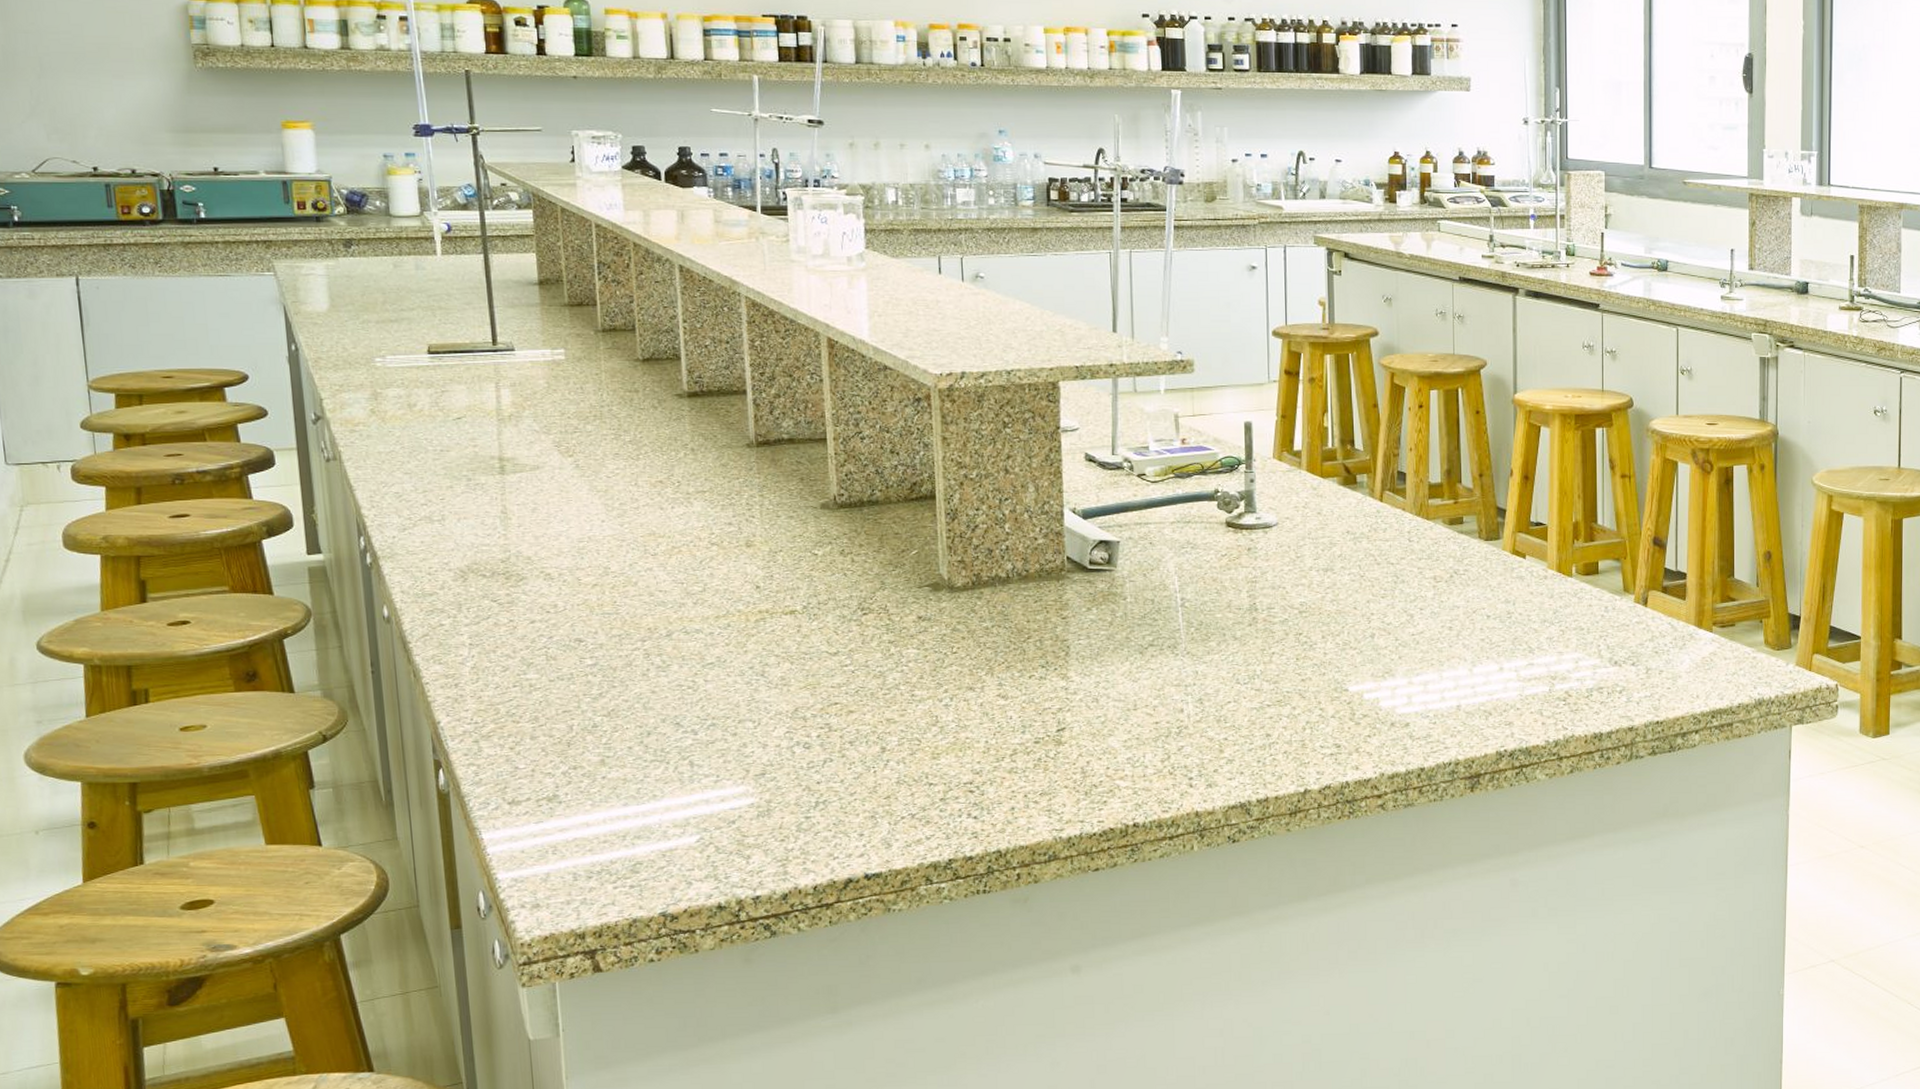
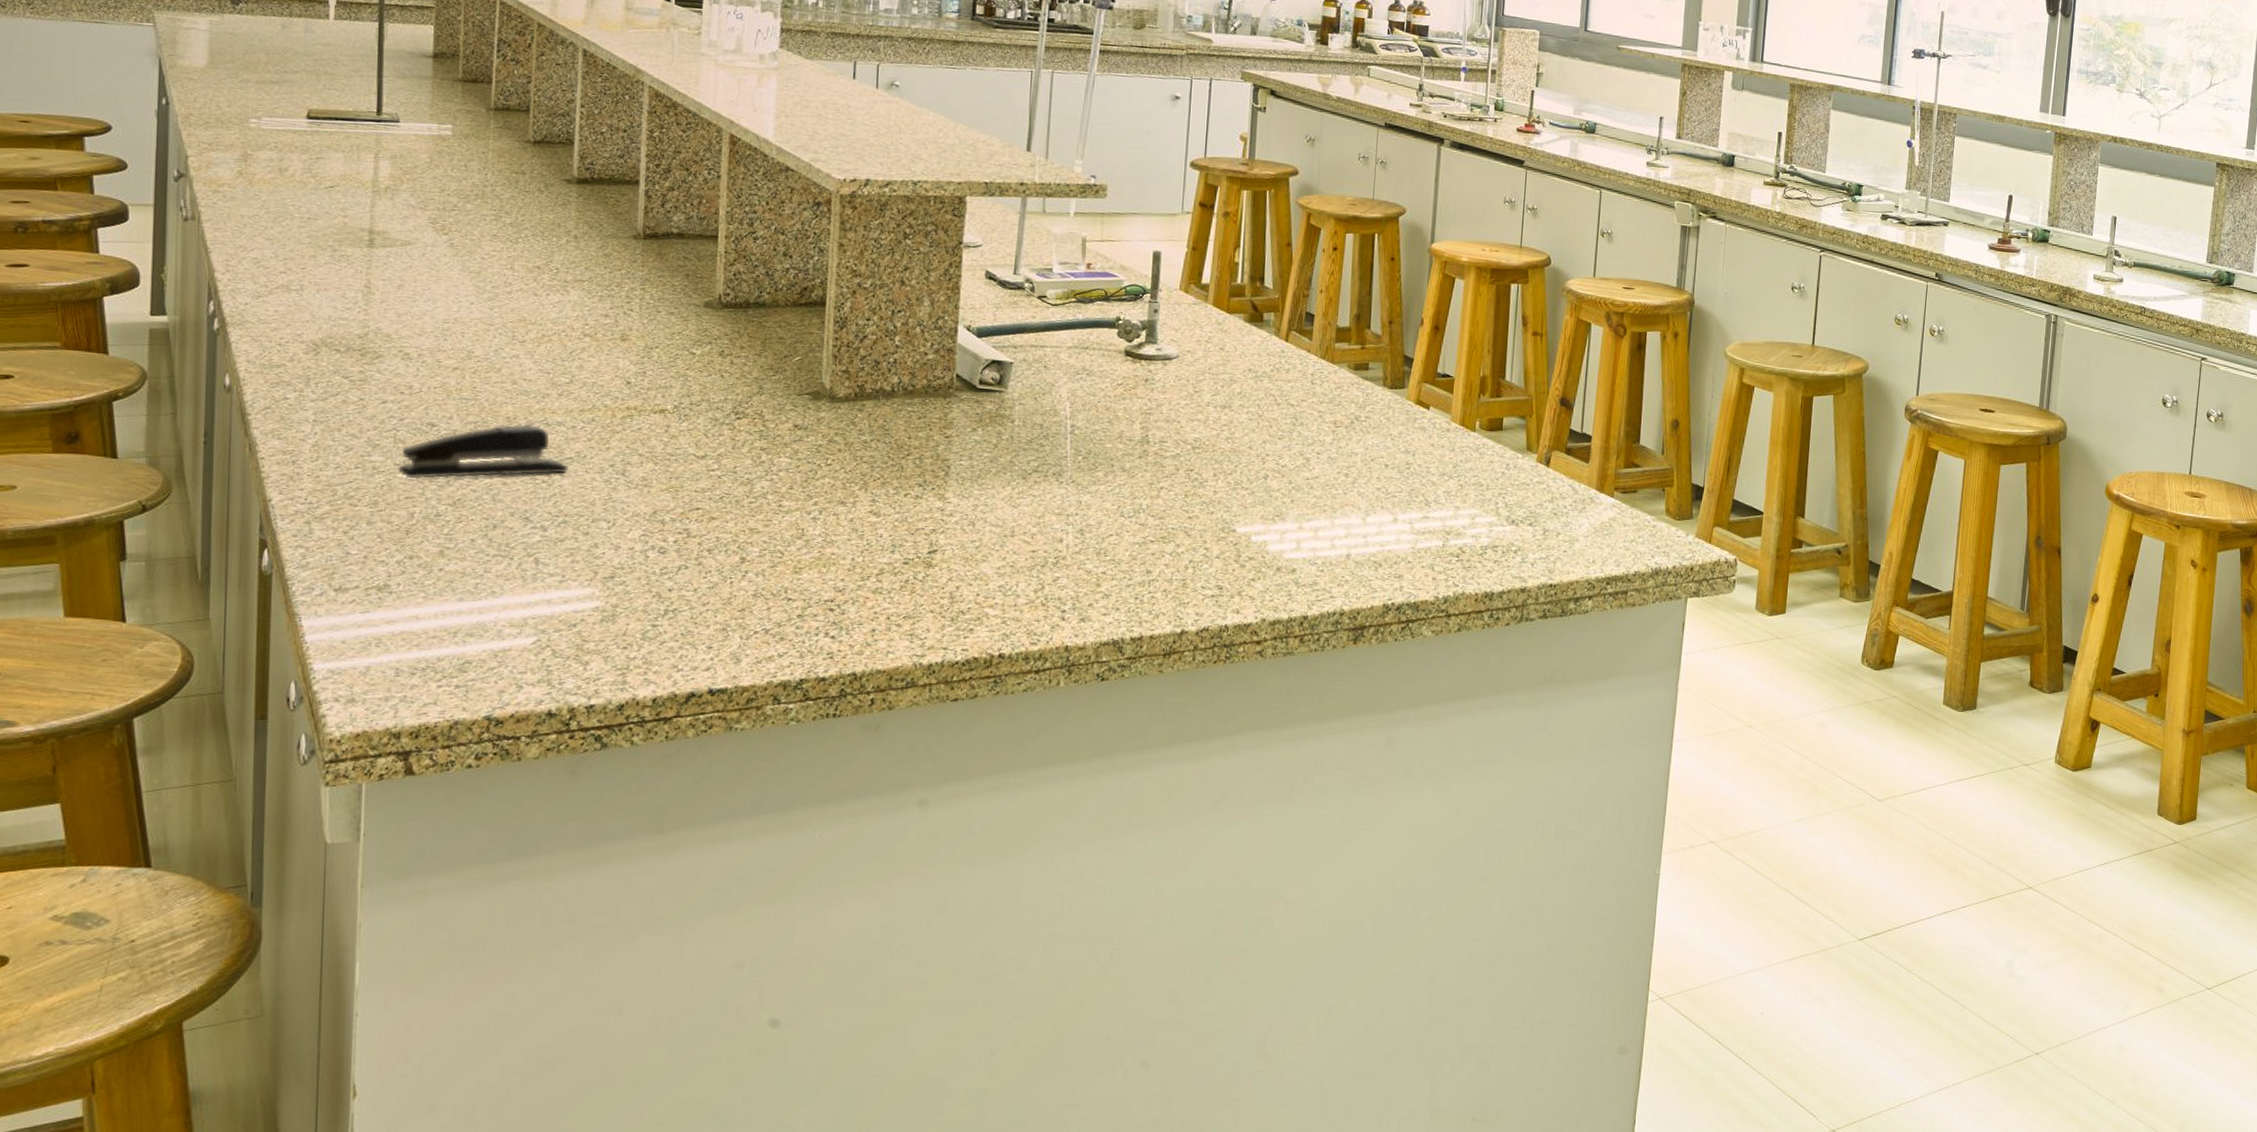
stapler: none [553,634,711,693] -> present [398,424,569,479]

